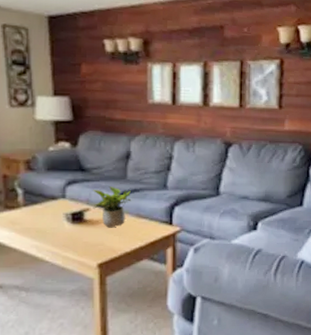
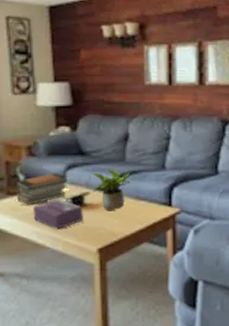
book stack: none [13,187,67,220] -> present [15,172,67,206]
tissue box: none [32,214,83,244] -> present [33,199,83,230]

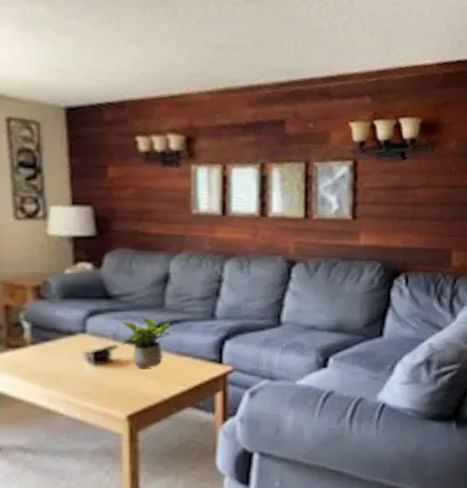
book stack: present [15,172,67,206] -> none [18,319,88,362]
tissue box: present [33,199,83,230] -> none [42,353,109,392]

